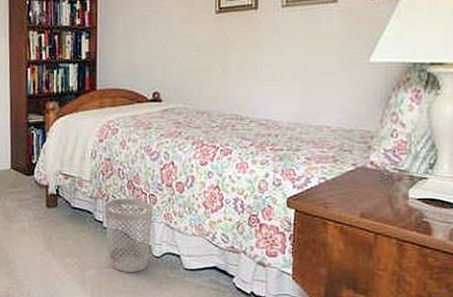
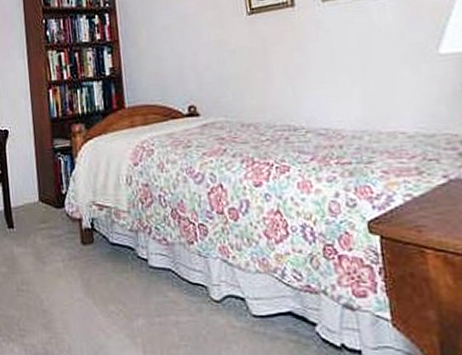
wastebasket: present [104,199,154,272] -> none [147,230,208,321]

